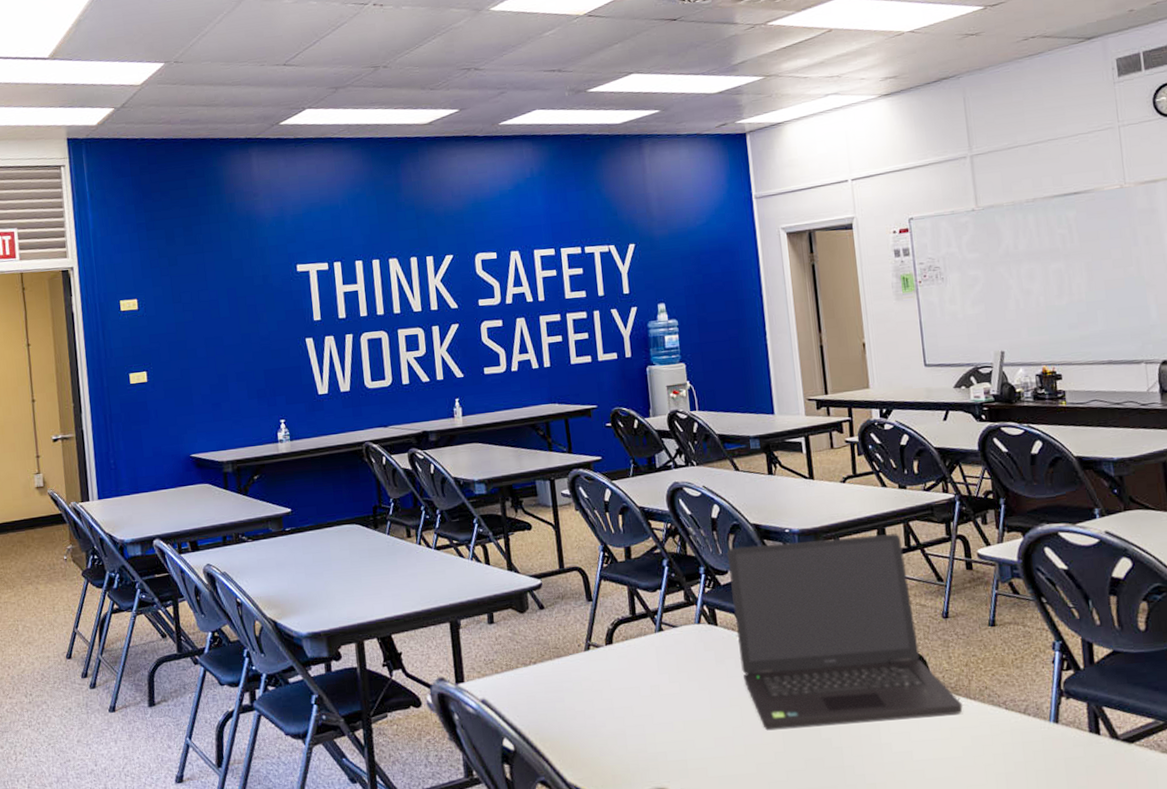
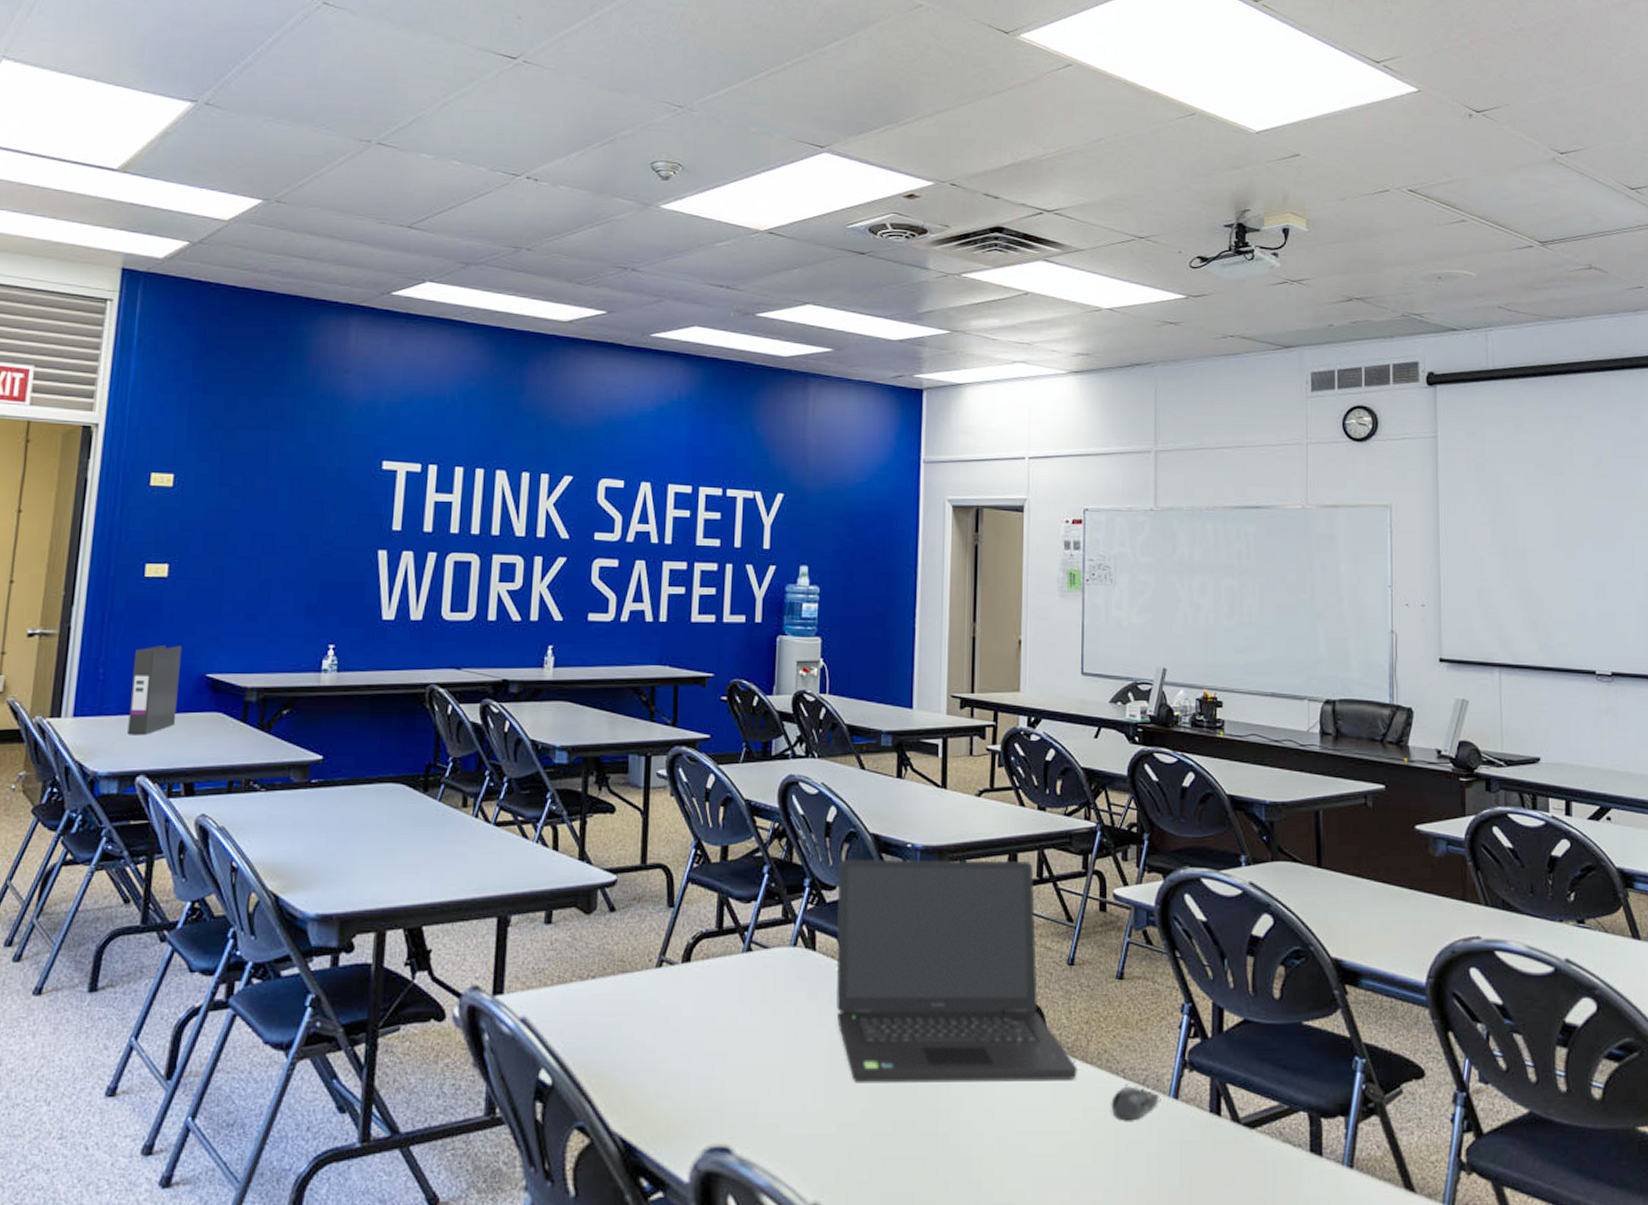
binder: none [134,434,175,508] -> present [127,644,181,734]
computer mouse: none [996,715,1042,744] -> present [1111,1086,1160,1120]

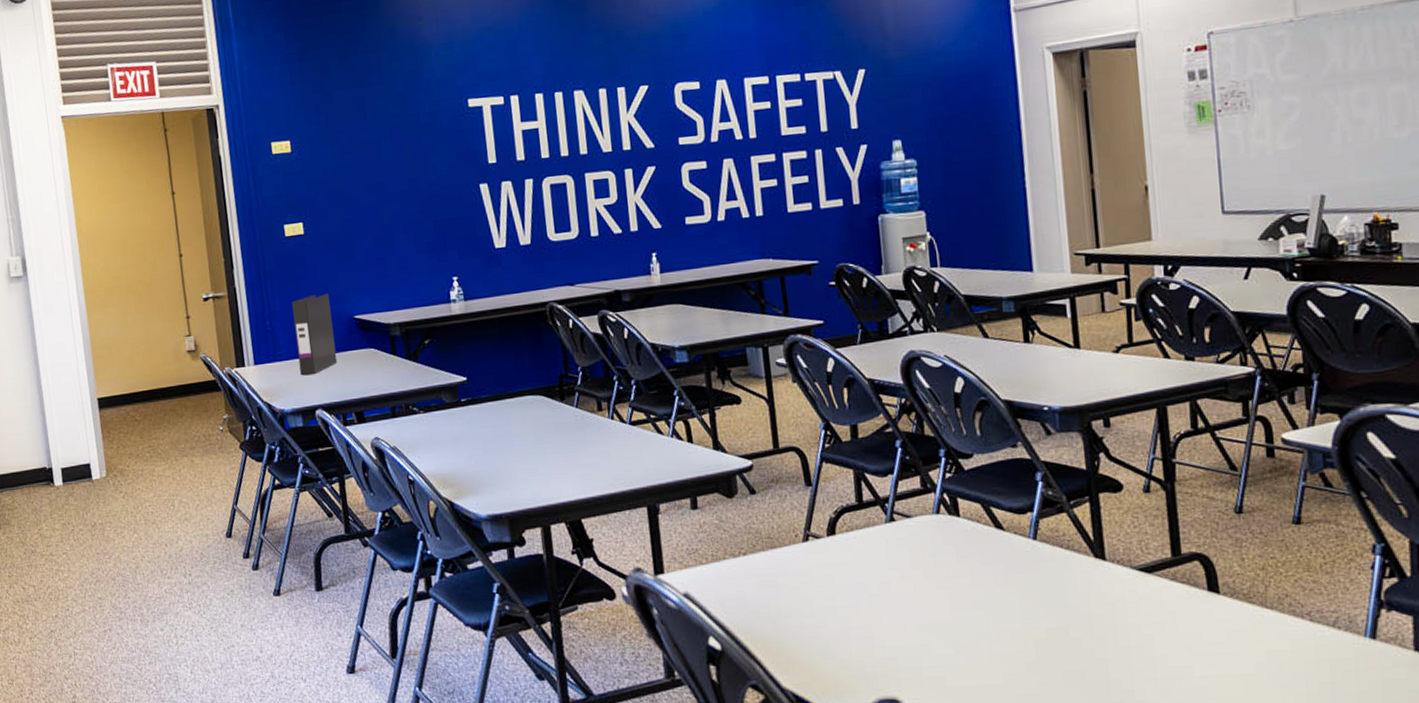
laptop: present [835,859,1077,1081] -> none [972,412,1257,635]
computer mouse: present [1111,1086,1160,1120] -> none [1298,628,1354,661]

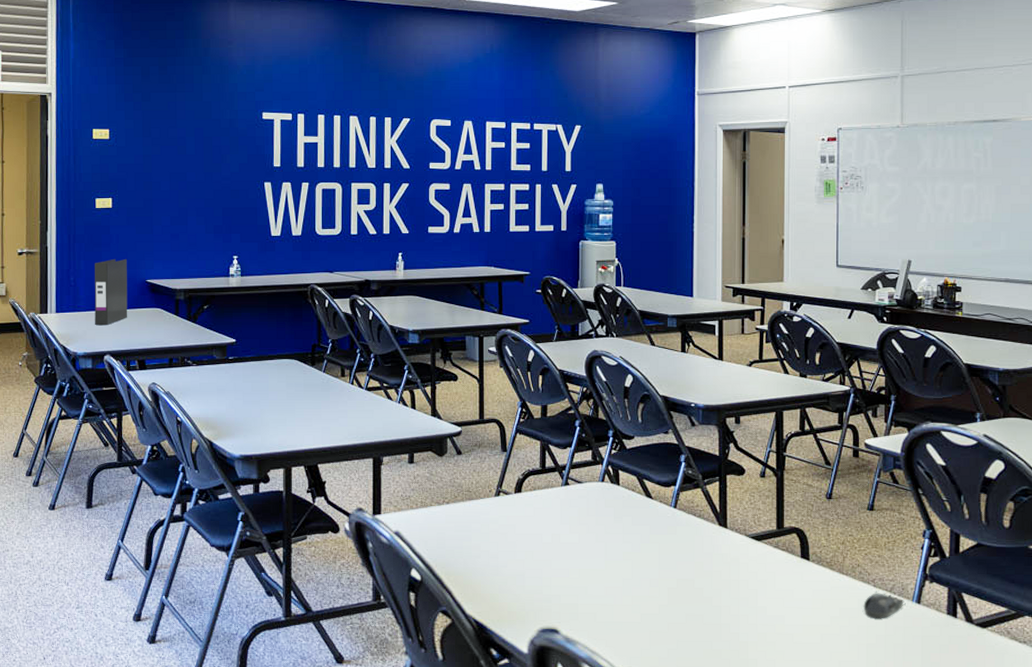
computer mouse: none [1298,628,1354,661] -> present [863,593,905,618]

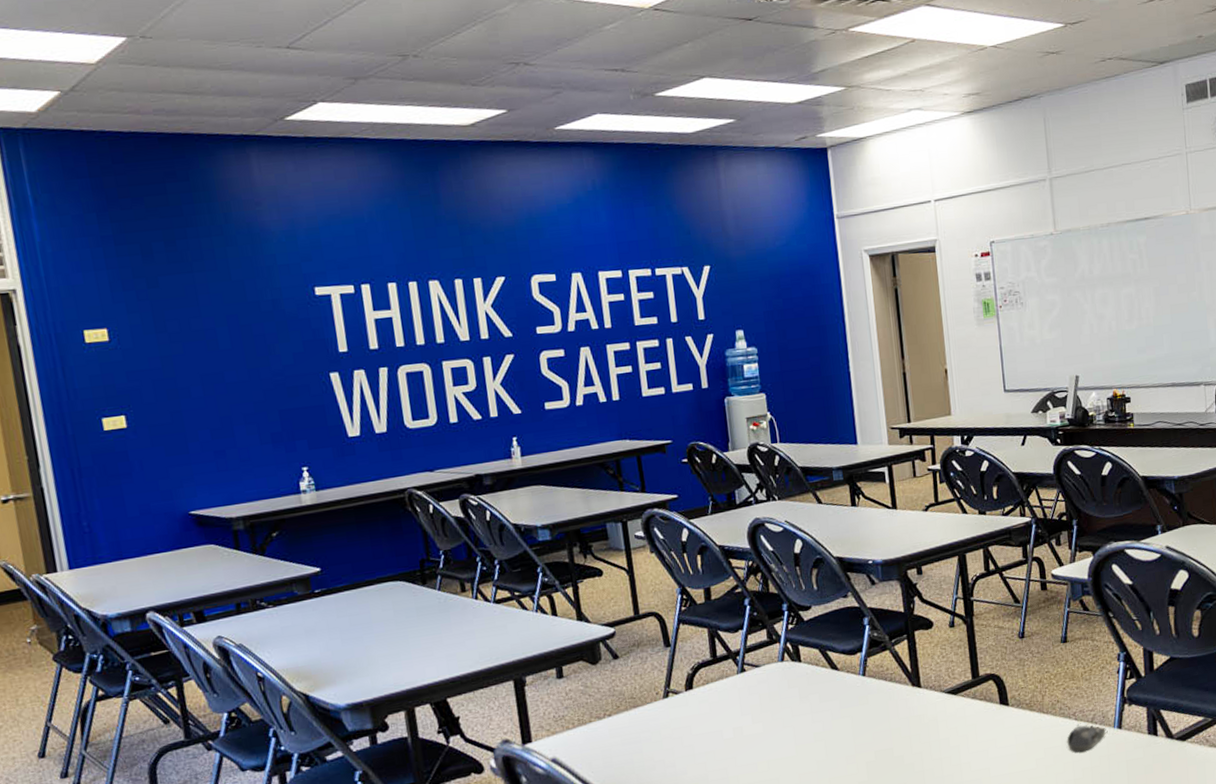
binder: present [94,258,128,325] -> none [114,488,171,577]

